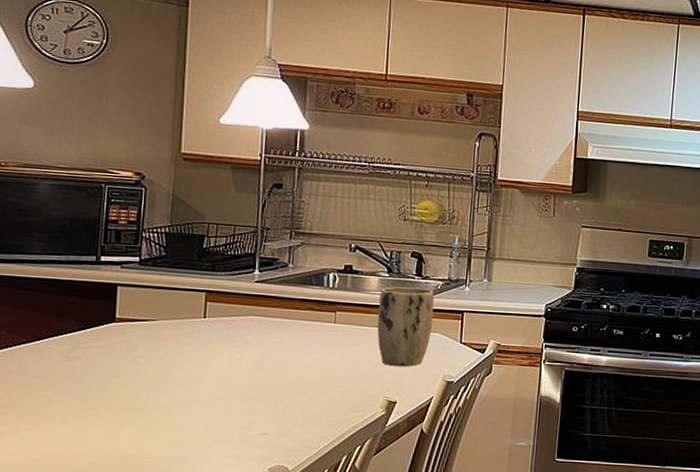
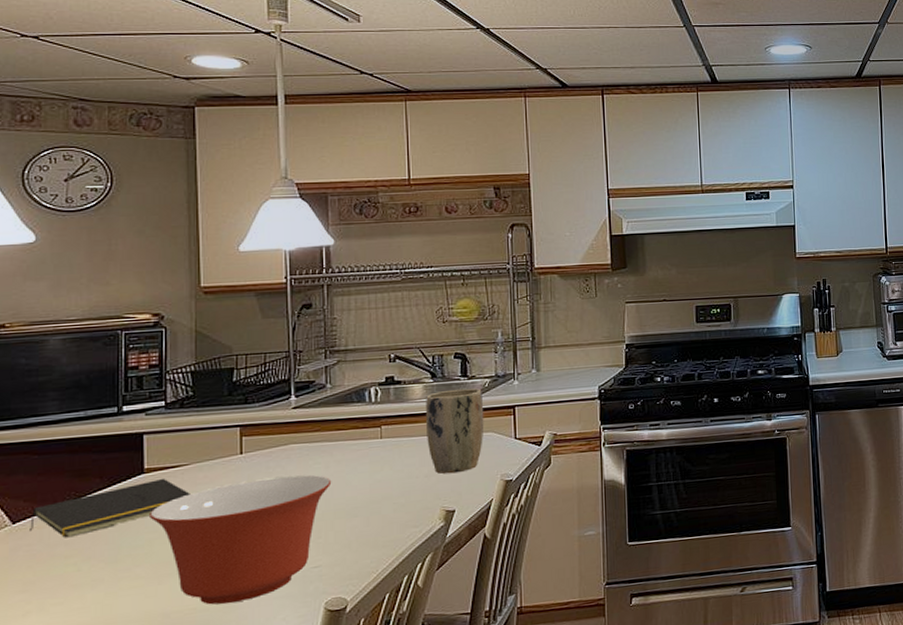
notepad: none [10,329,155,371] -> present [30,478,190,538]
mixing bowl: none [117,343,285,455] -> present [150,474,332,605]

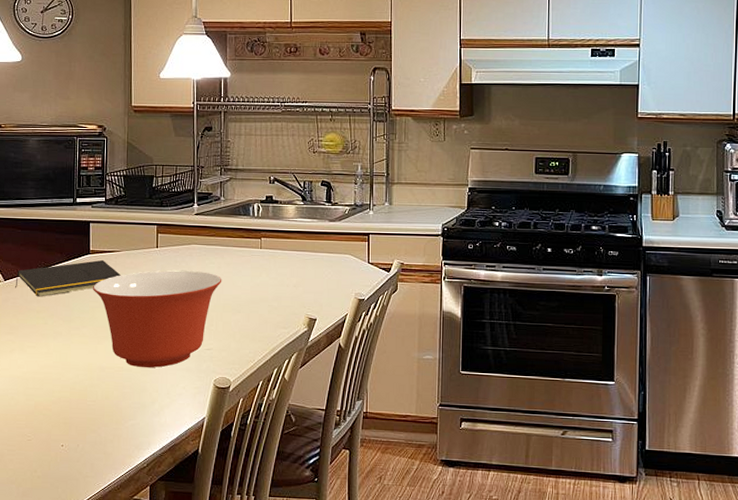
plant pot: present [425,388,484,474] -> none [296,213,344,287]

